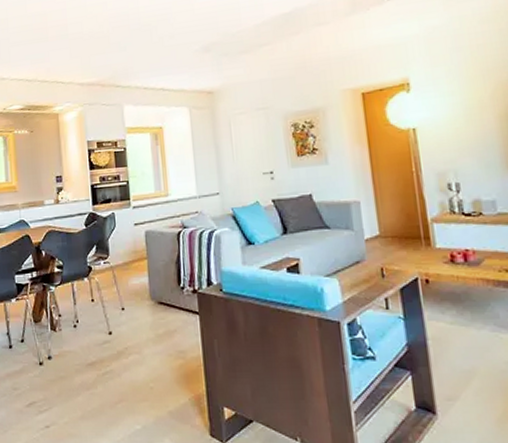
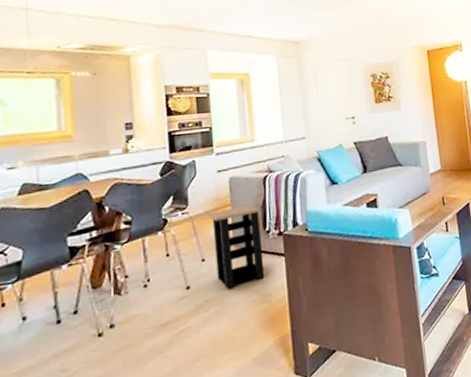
side table: none [125,259,180,340] -> present [207,204,265,289]

